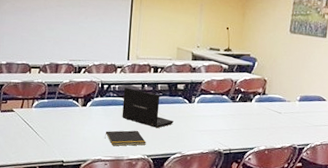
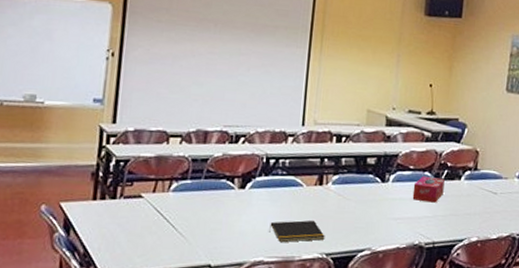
laptop: present [122,87,174,129] -> none [293,162,362,217]
tissue box: none [213,98,239,119] -> present [412,175,445,203]

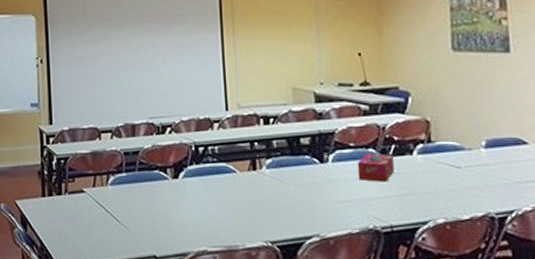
notepad: present [269,220,325,243] -> none [208,206,267,232]

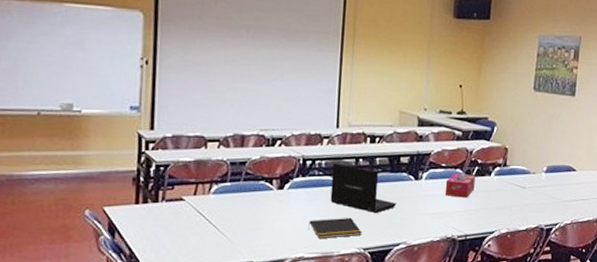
notepad: none [208,206,267,232] -> present [308,217,362,240]
laptop: none [226,148,302,203] -> present [330,163,396,214]

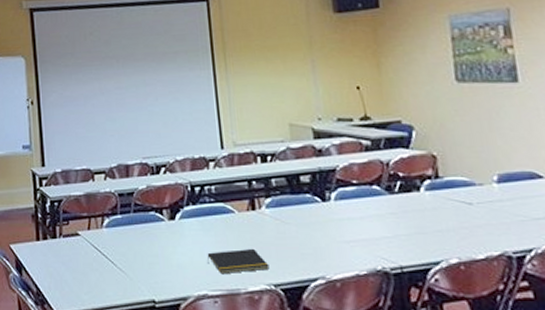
laptop: present [330,163,396,214] -> none [223,188,305,244]
tissue box: present [445,172,475,198] -> none [361,190,401,220]

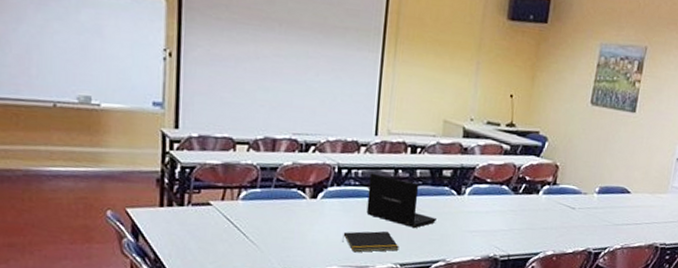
laptop: none [223,188,305,244] -> present [366,173,436,229]

